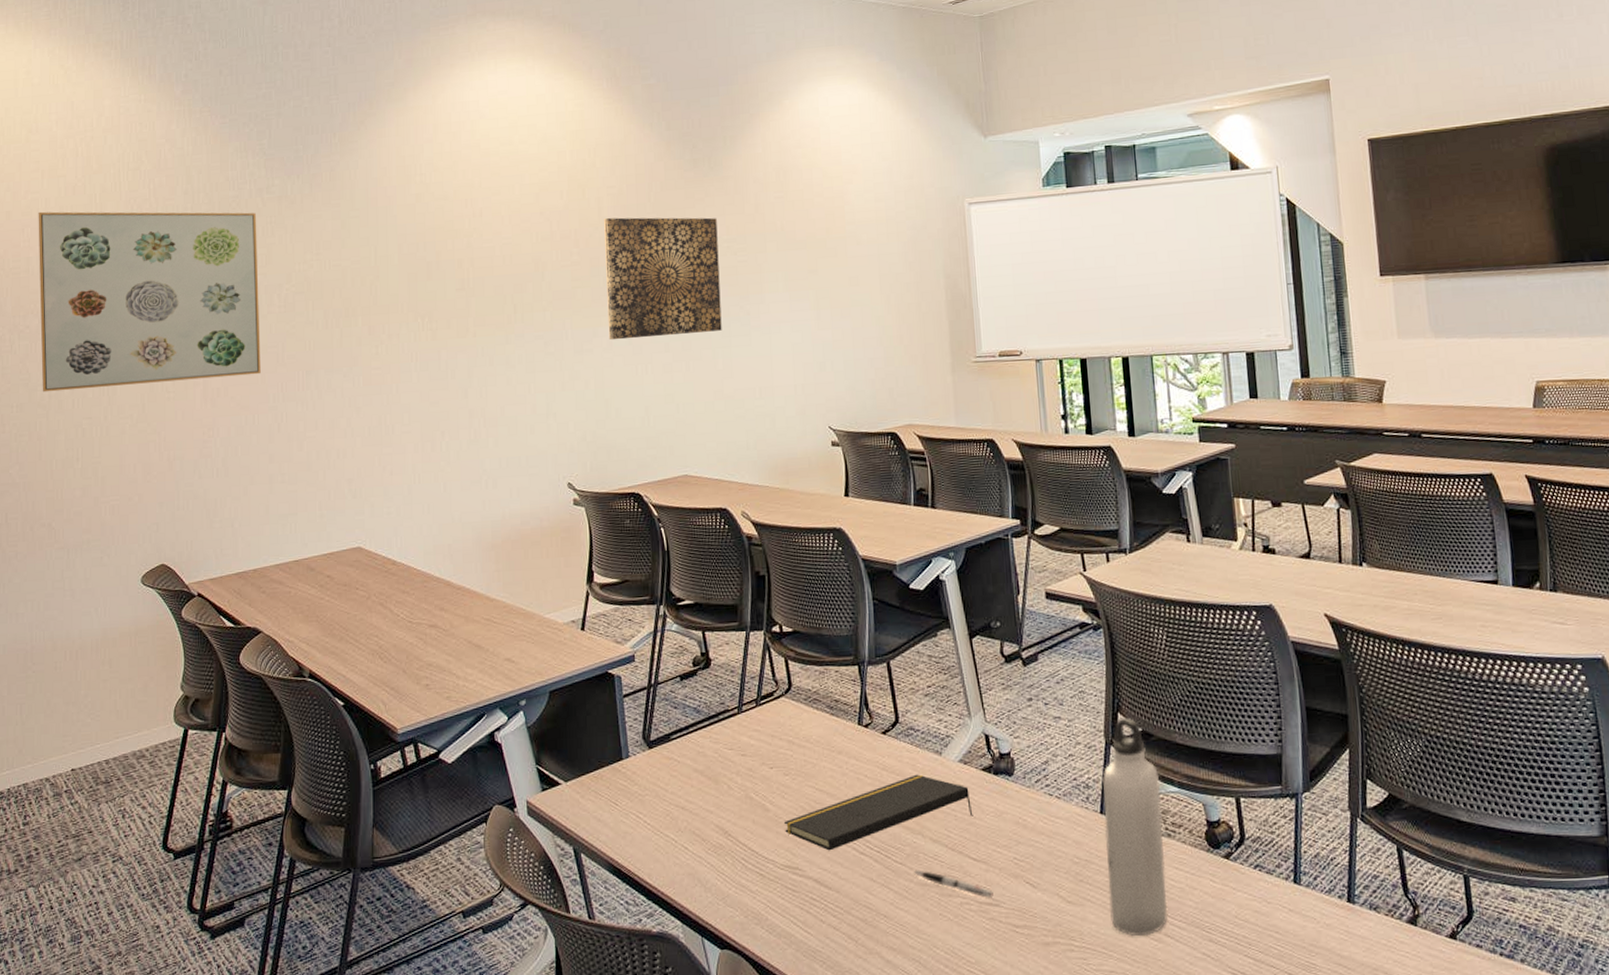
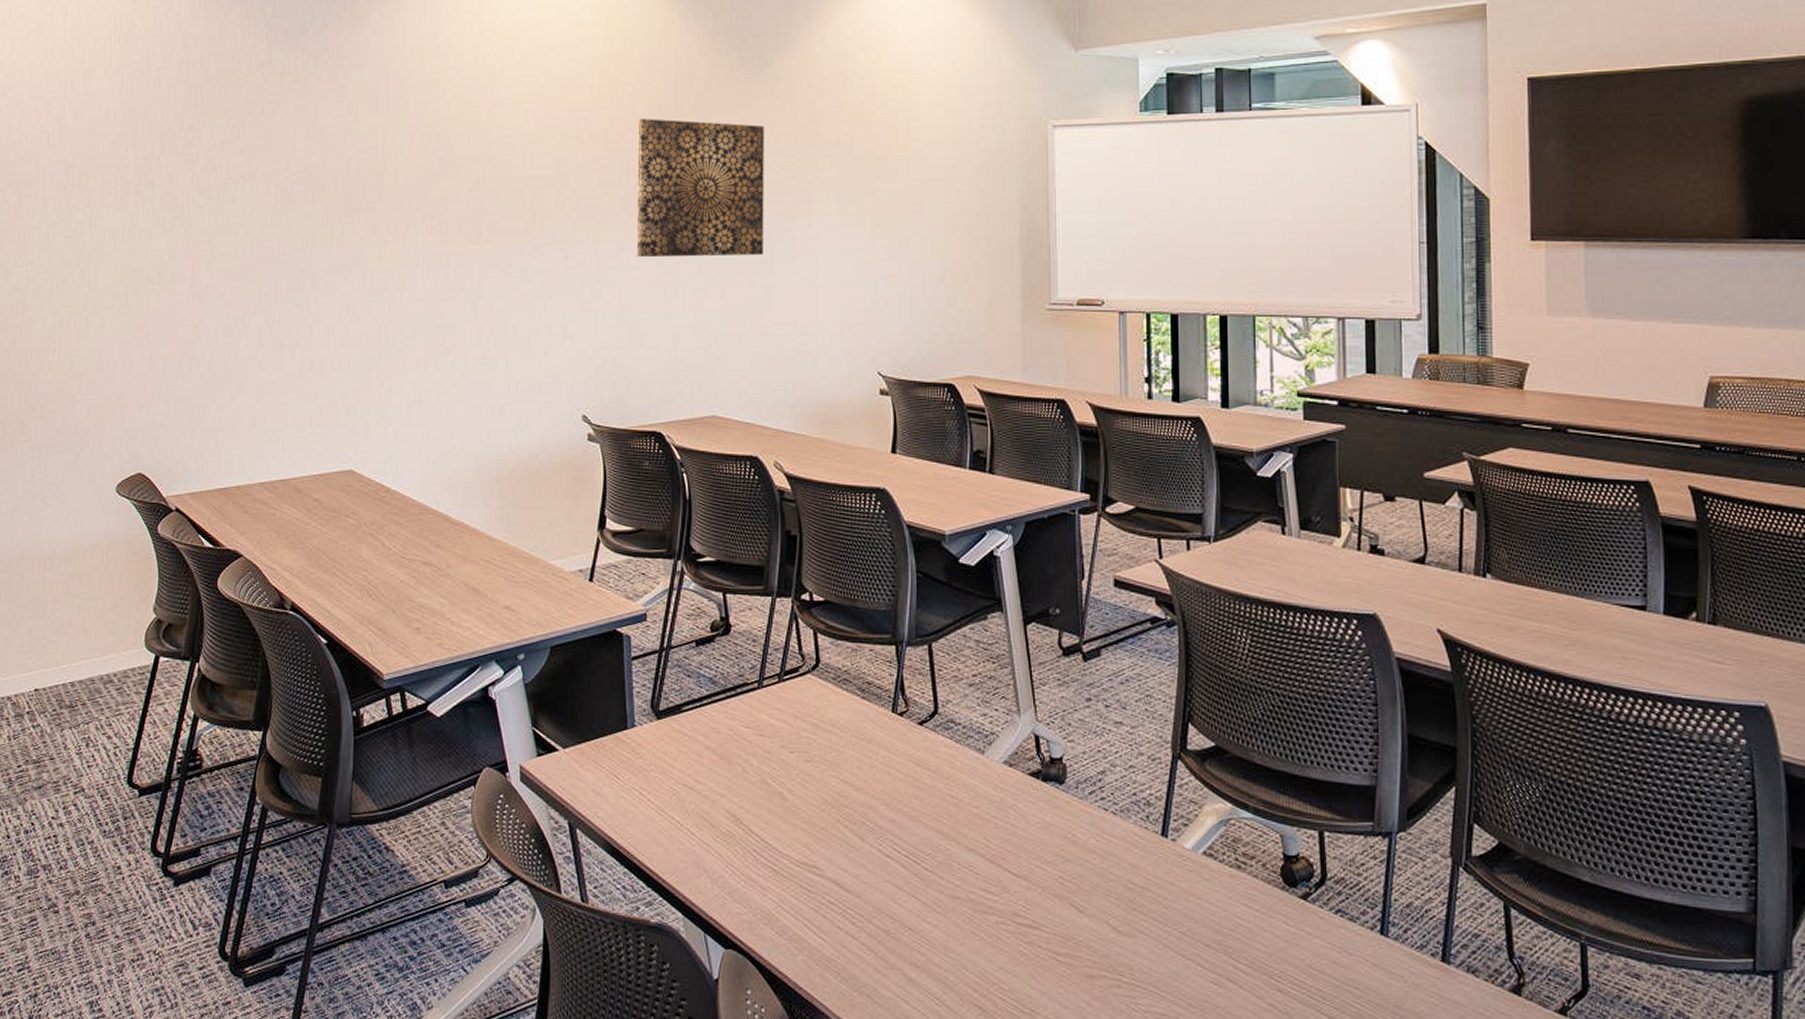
wall art: present [38,211,261,392] -> none [19,74,256,275]
notepad: present [783,774,973,851] -> none [802,773,1016,851]
pen: present [914,870,993,898] -> none [945,880,1034,919]
water bottle: present [1102,717,1168,937] -> none [1165,729,1233,979]

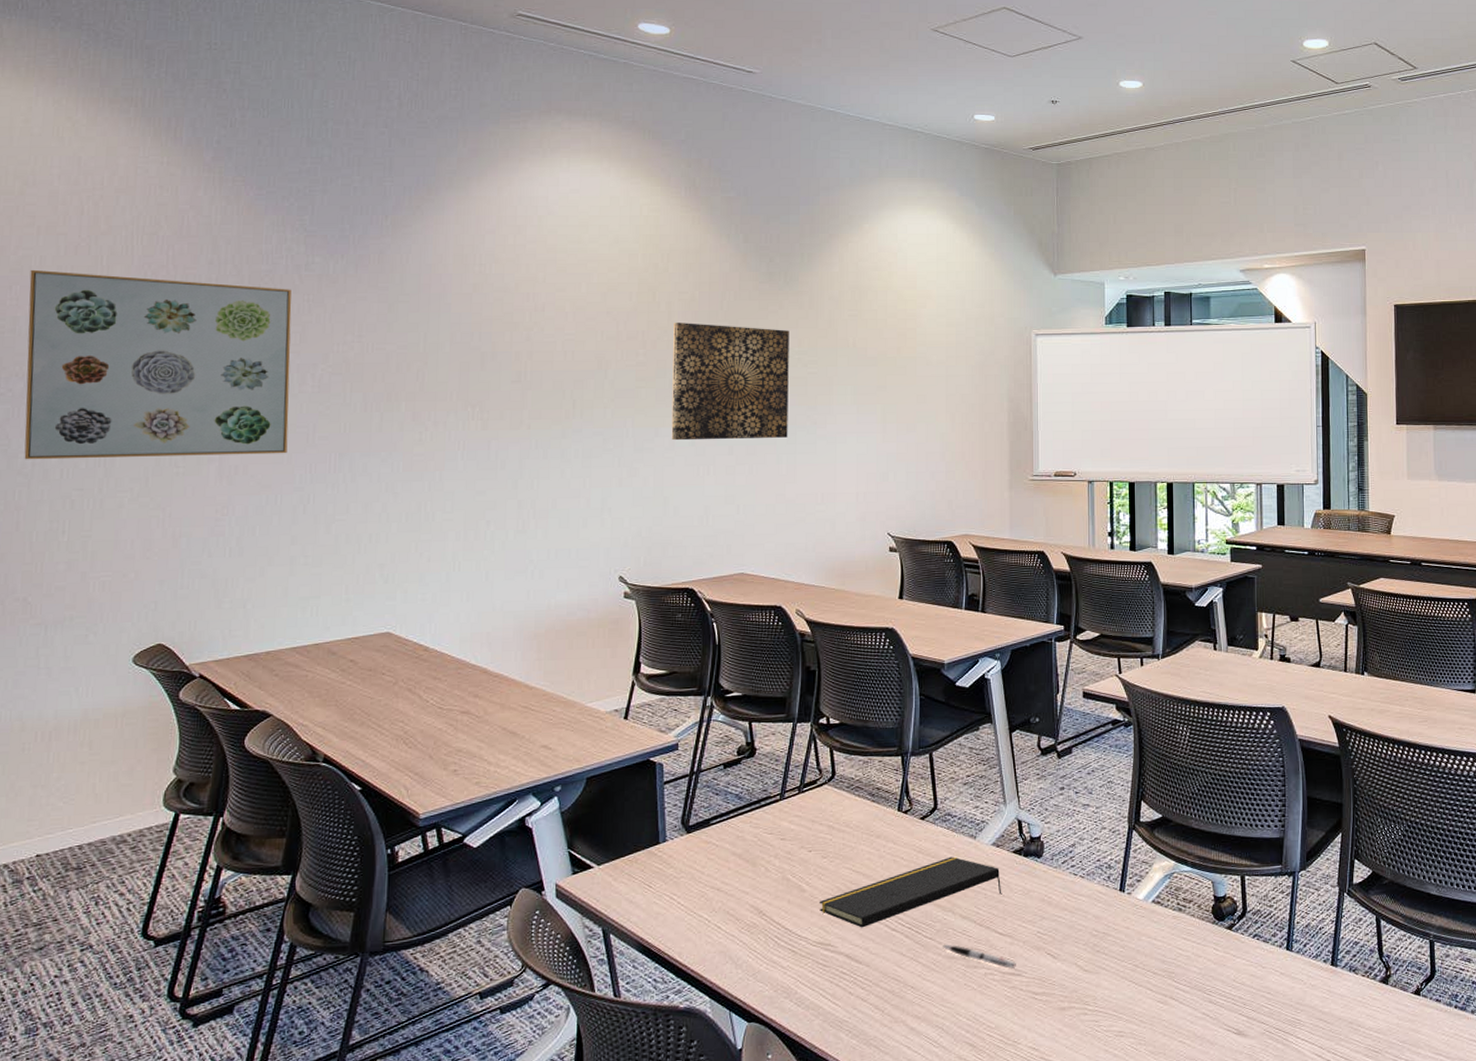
wall art: none [19,74,256,275] -> present [24,269,292,460]
notepad: none [802,773,1016,851] -> present [819,856,1002,928]
pen: none [945,880,1034,919] -> present [943,944,1016,969]

